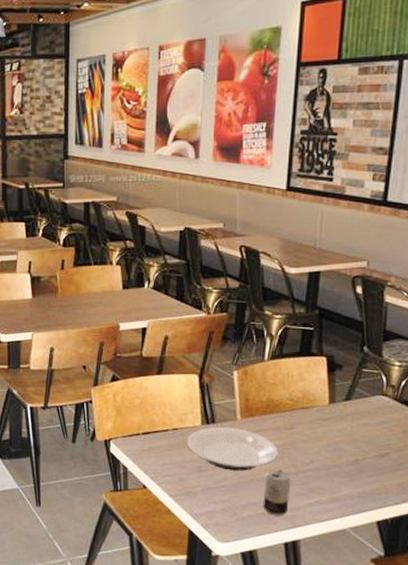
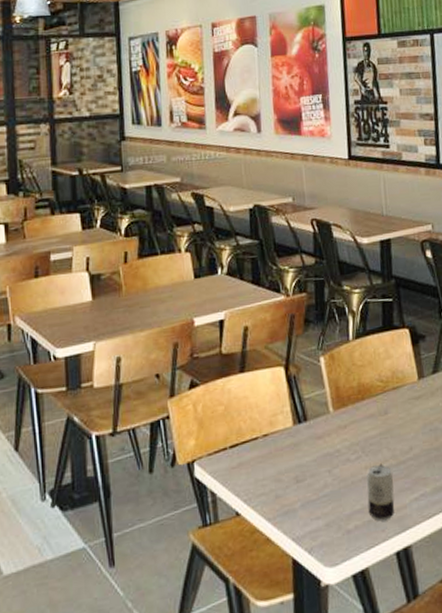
plate: present [186,426,278,471] -> none [279,422,376,475]

